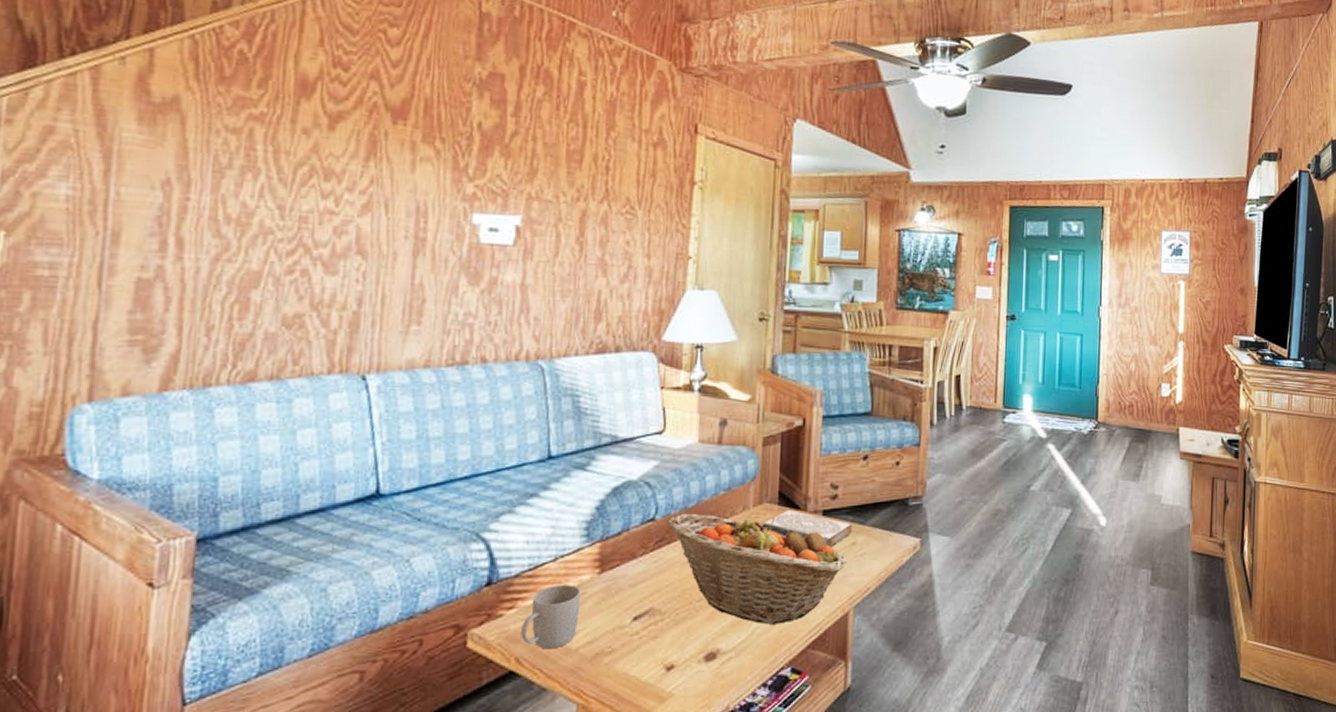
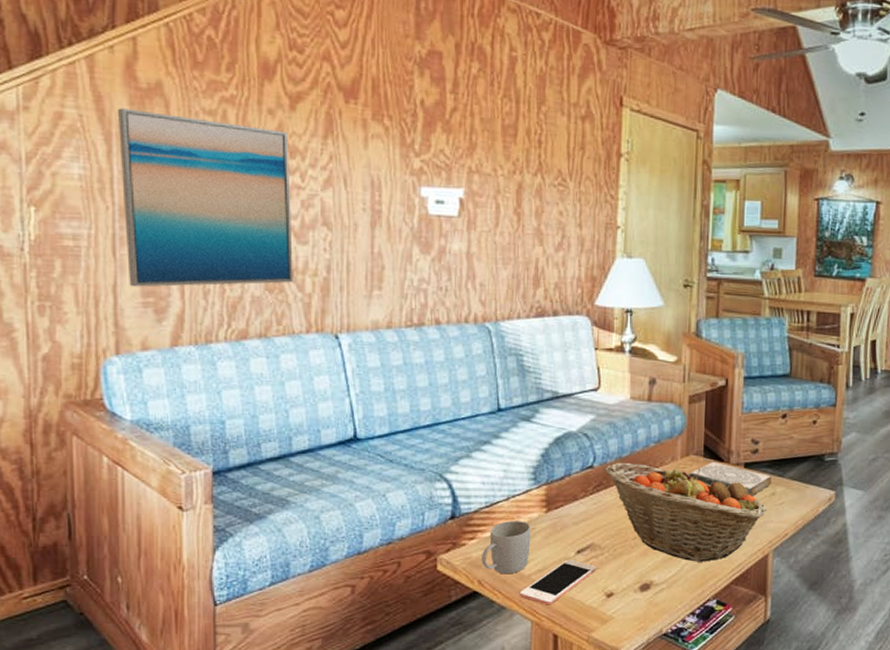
wall art: none [114,123,324,323] -> present [117,108,293,287]
cell phone: none [563,627,655,684] -> present [519,559,596,605]

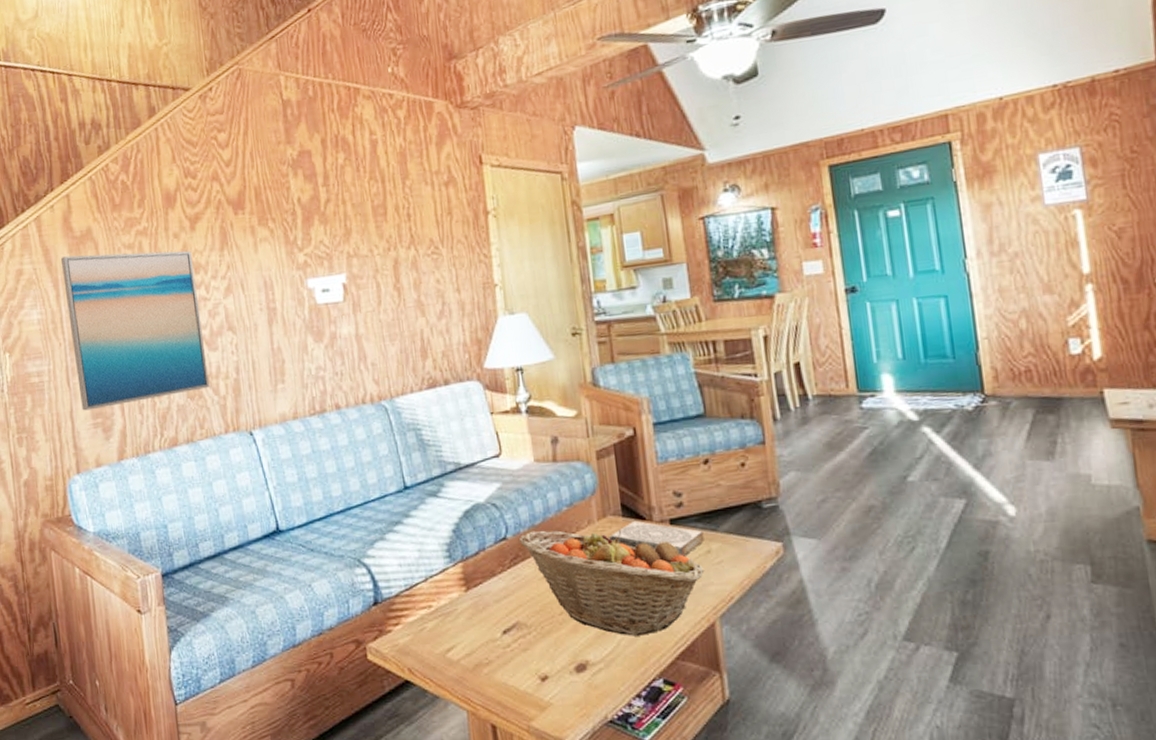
mug: present [482,521,531,575] -> none [408,602,456,661]
cell phone: present [519,559,596,605] -> none [450,640,526,693]

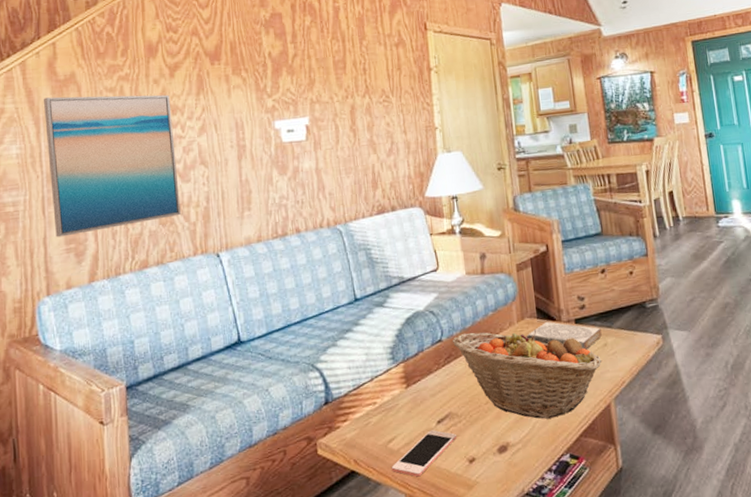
cell phone: none [450,640,526,693] -> present [391,430,456,477]

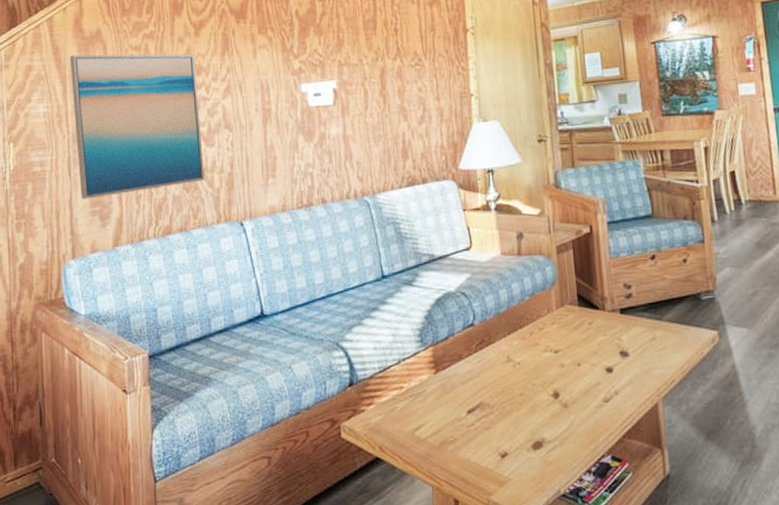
cell phone: present [391,430,456,477] -> none [417,420,488,469]
fruit basket: present [452,330,602,419] -> none [484,317,650,416]
book: present [525,322,602,350] -> none [565,310,650,343]

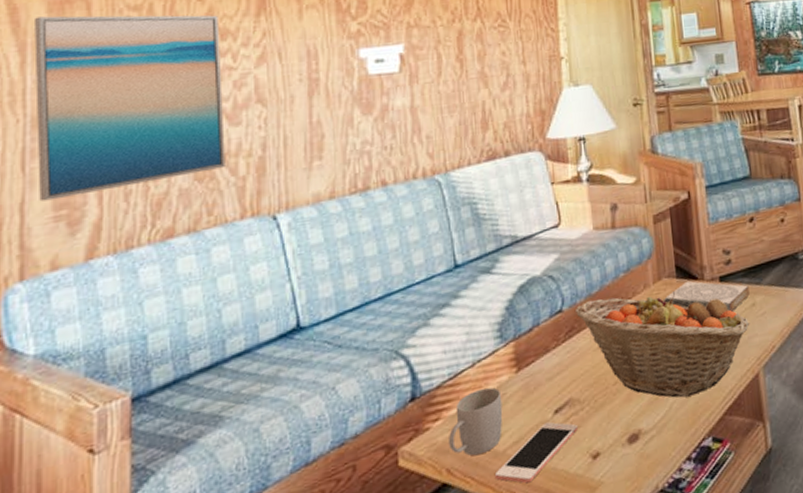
mug: none [380,384,424,439] -> present [449,387,503,456]
cell phone: none [417,420,488,469] -> present [494,422,578,484]
fruit basket: none [484,317,650,416] -> present [574,291,750,398]
book: none [565,310,650,343] -> present [663,281,750,312]

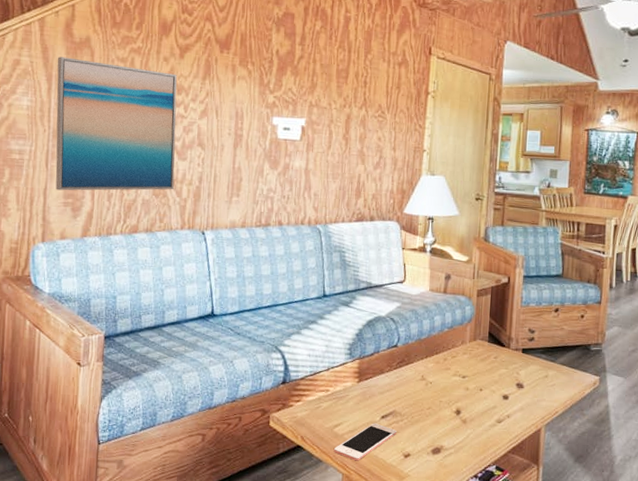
mug: present [449,387,503,456] -> none [305,388,346,433]
fruit basket: present [574,291,750,398] -> none [406,343,541,432]
book: present [663,281,750,312] -> none [474,347,545,378]

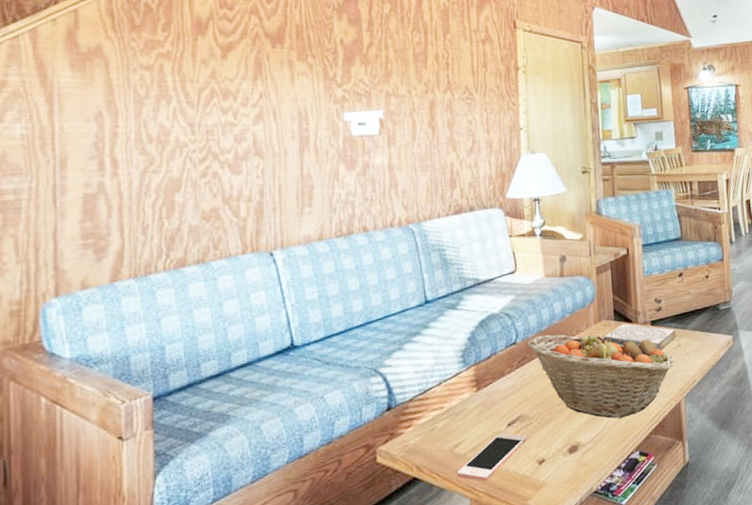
wall art: present [55,57,177,191] -> none [58,71,229,231]
fruit basket: none [406,343,541,432] -> present [527,331,675,419]
book: none [474,347,545,378] -> present [602,324,676,351]

